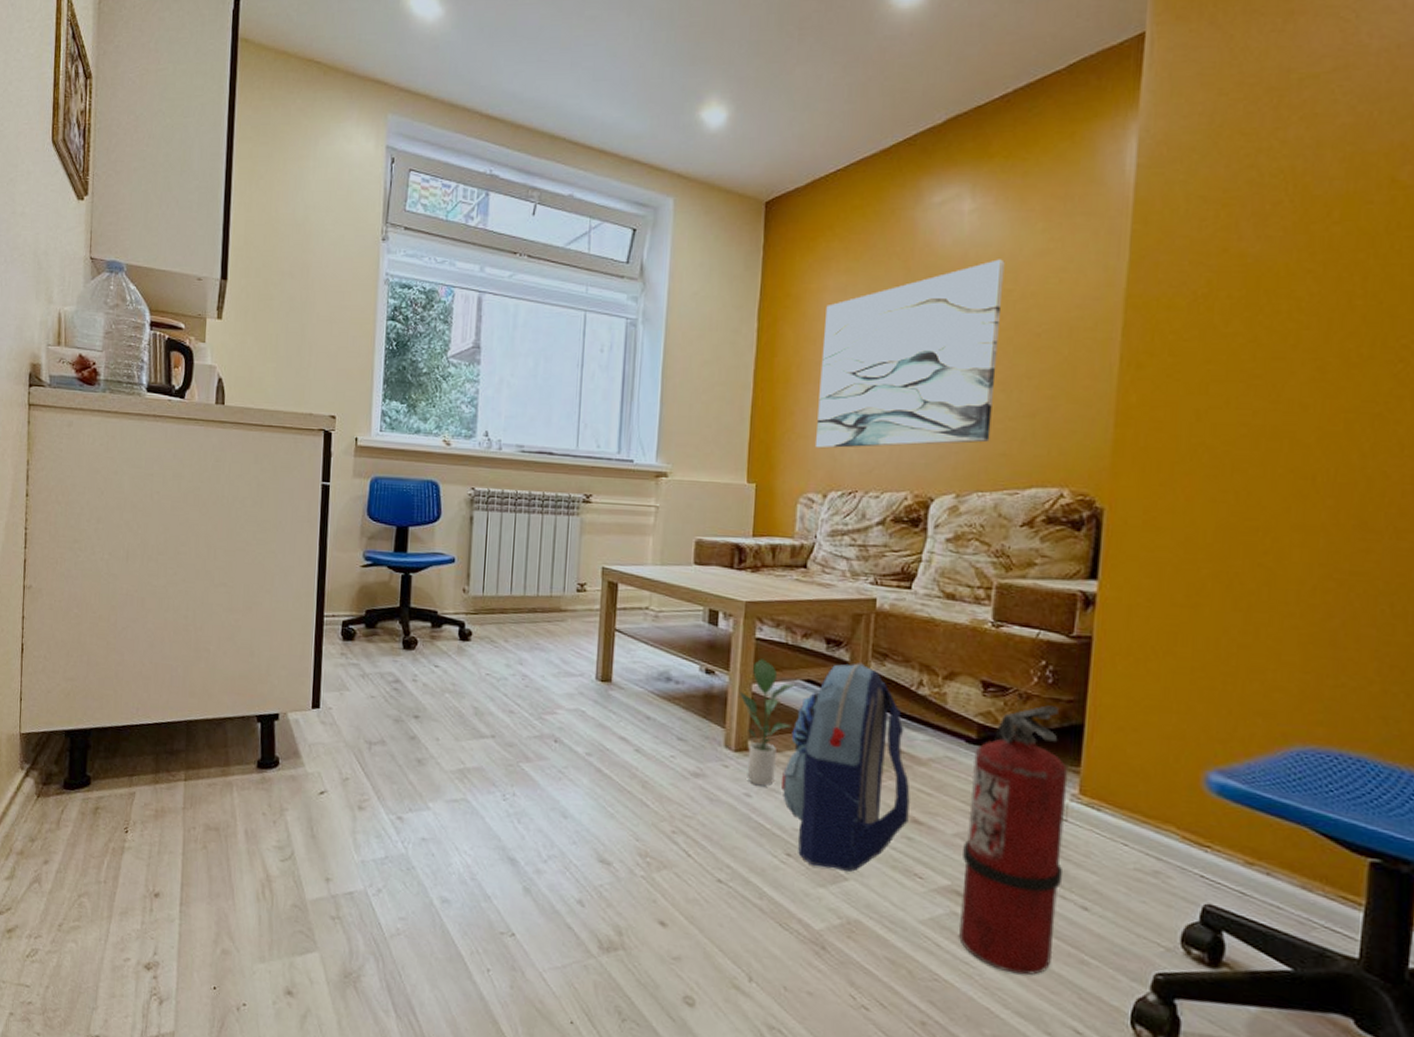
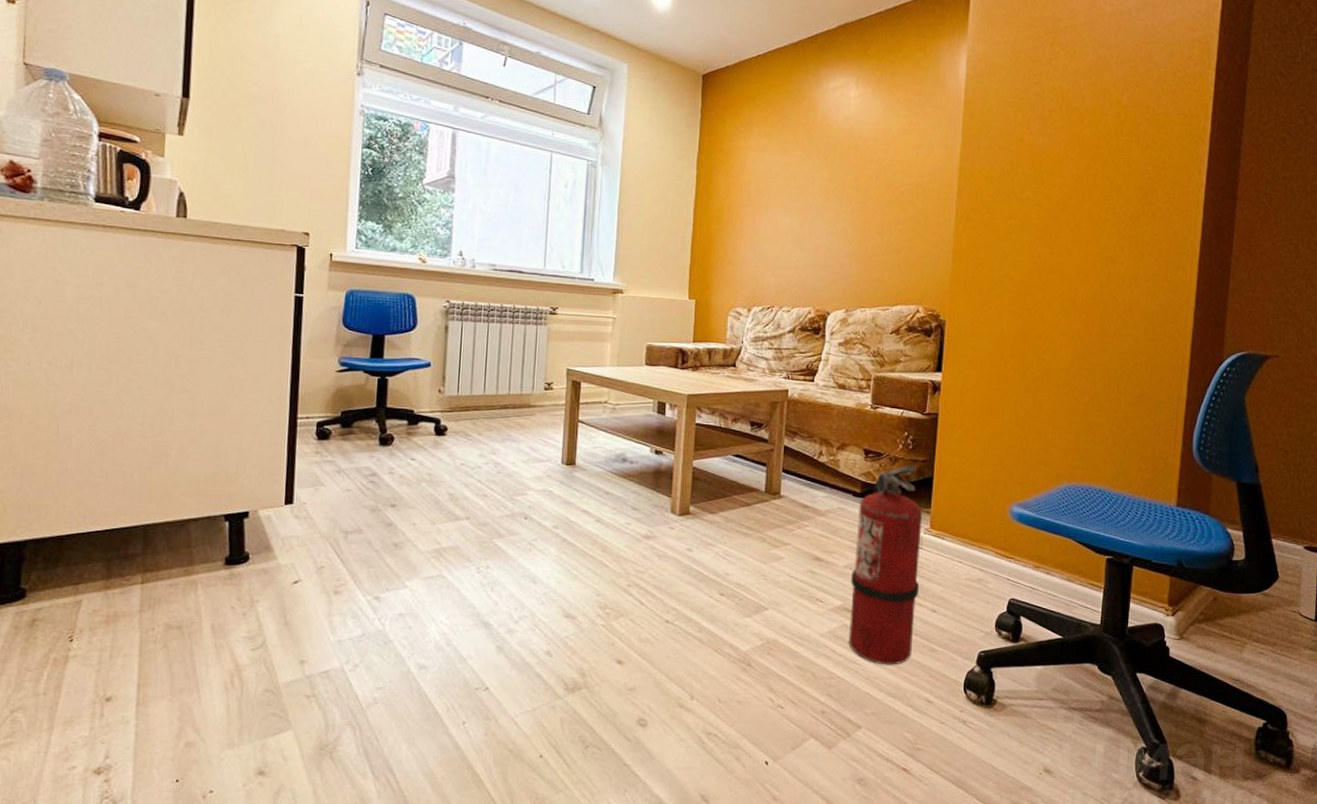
potted plant: present [739,659,796,786] -> none [683,440,728,542]
backpack: present [780,663,910,872] -> none [716,440,813,602]
wall art: present [816,259,1005,449] -> none [742,134,879,273]

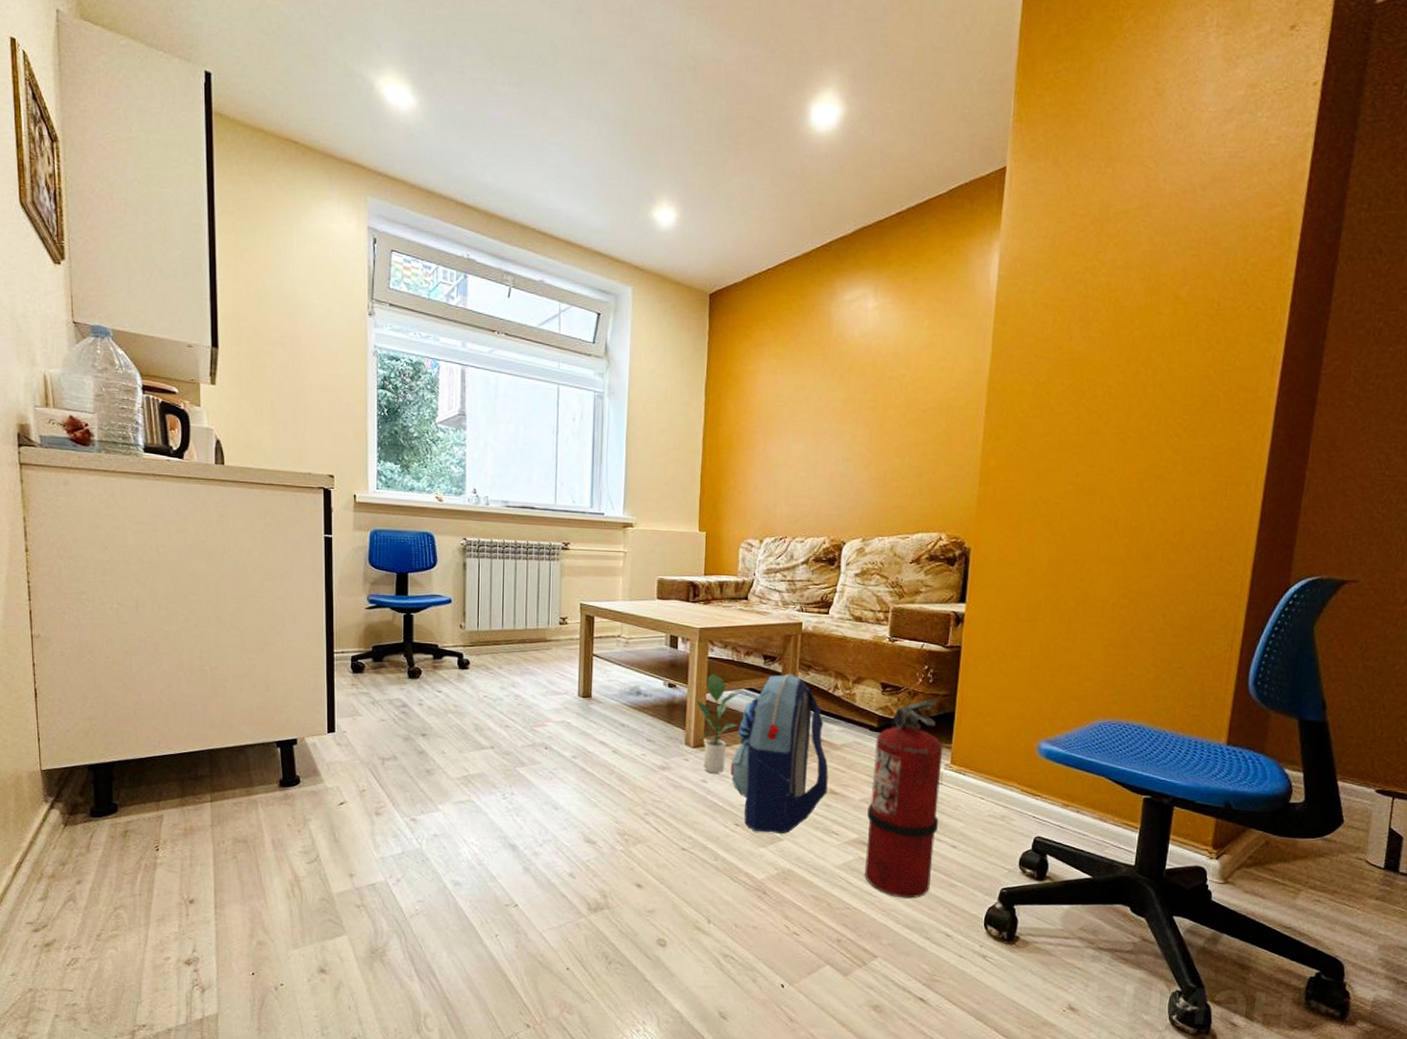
potted plant: none [683,440,728,542] -> present [696,673,741,773]
backpack: none [716,440,813,602] -> present [730,673,829,834]

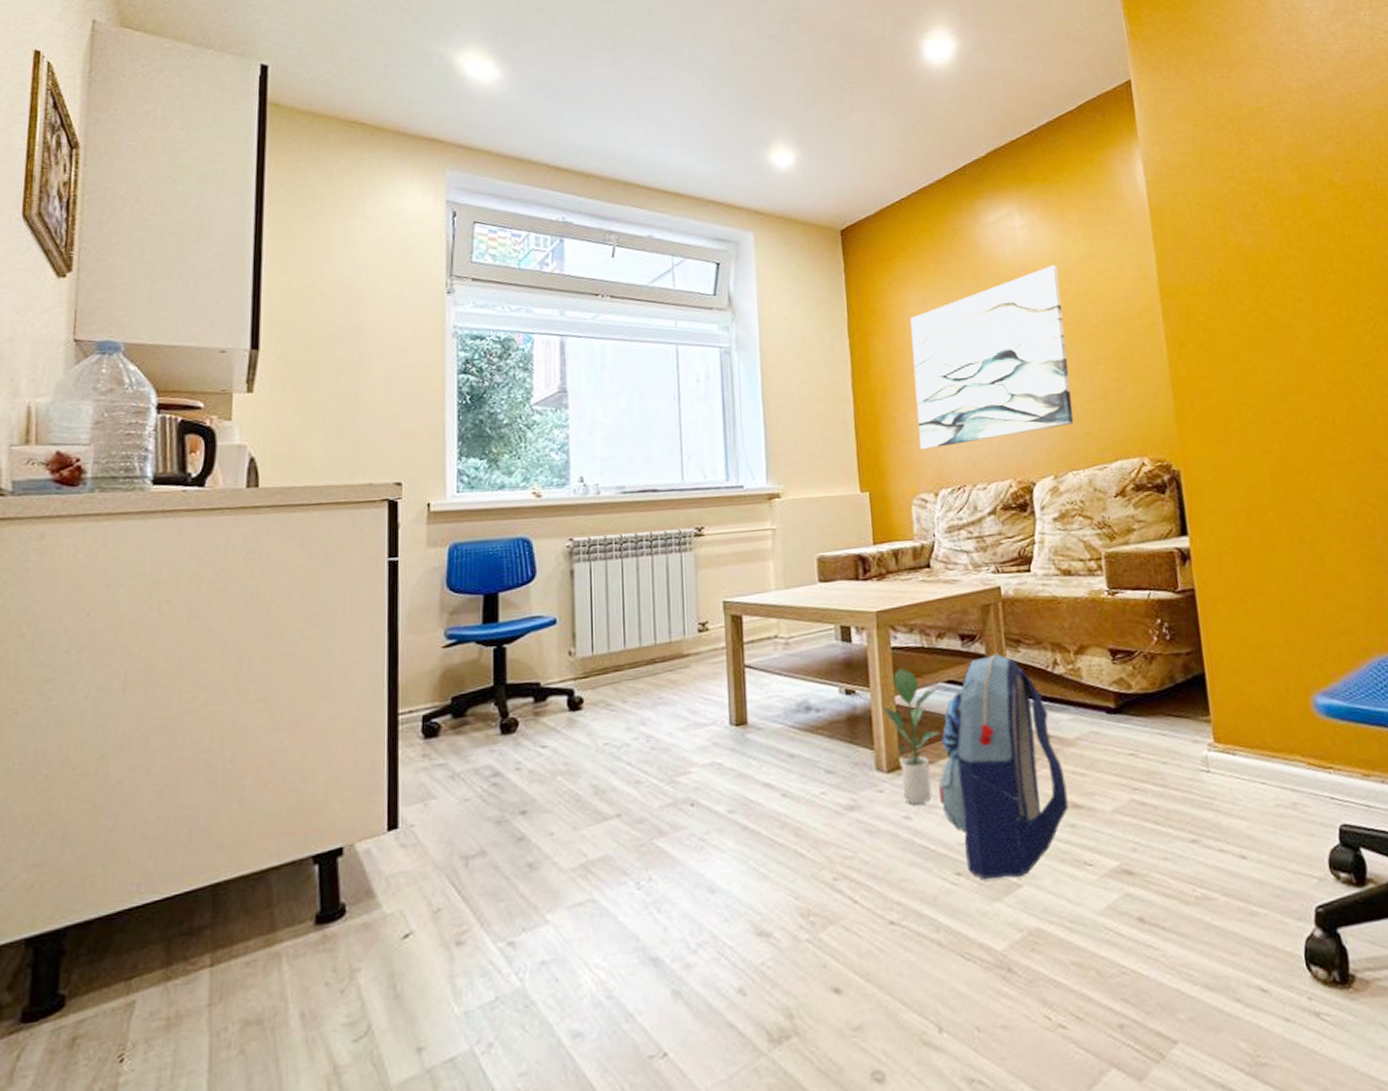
wall art: none [754,349,900,503] -> present [910,265,1074,450]
fire extinguisher: present [864,699,943,899] -> none [1116,661,1225,945]

